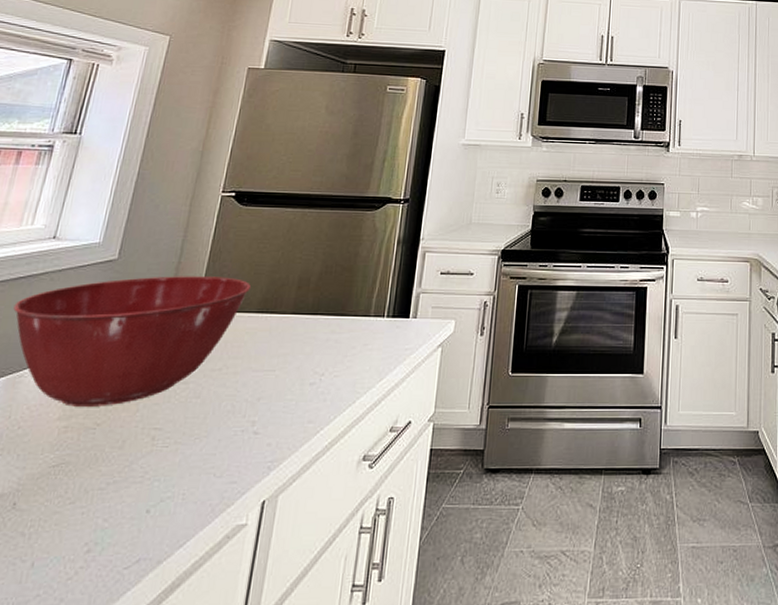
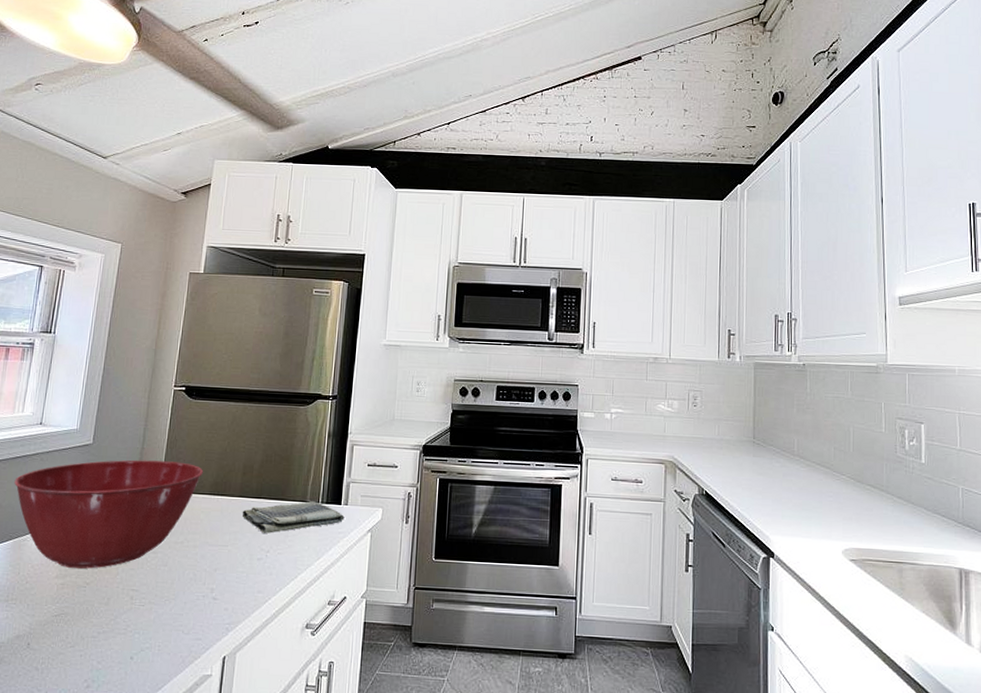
dish towel: none [294,315,413,354] -> present [242,501,345,533]

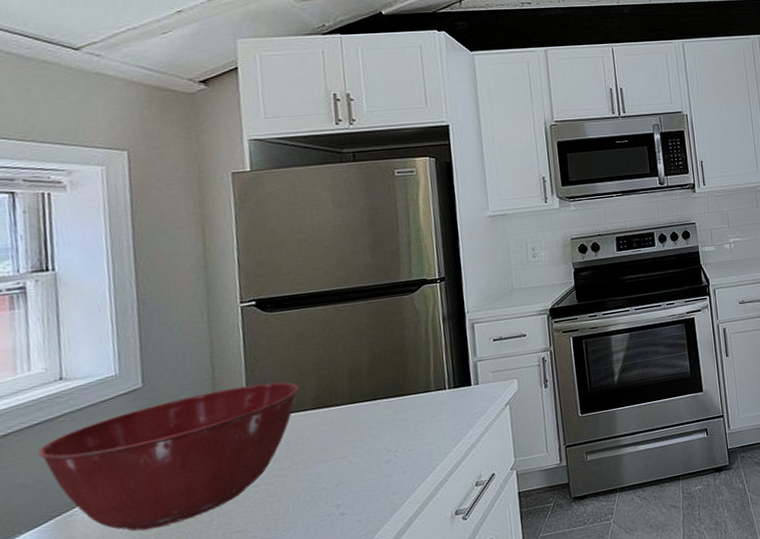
dish towel: present [242,501,345,533] -> none [357,388,478,434]

